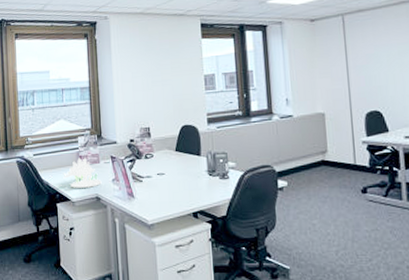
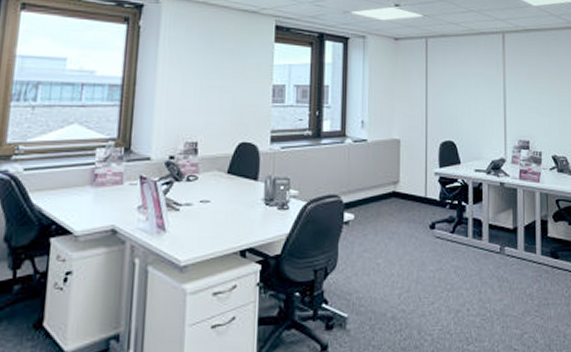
toy dinosaur: present [63,157,102,188] -> none [65,175,123,217]

